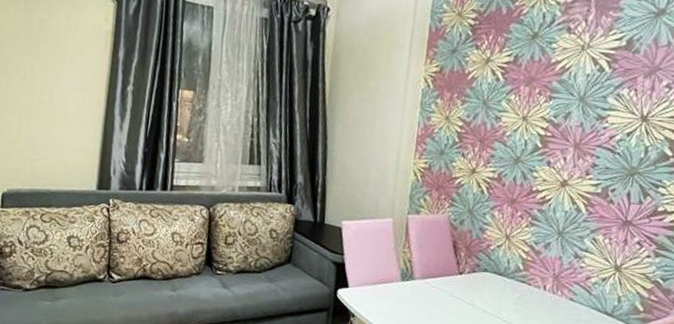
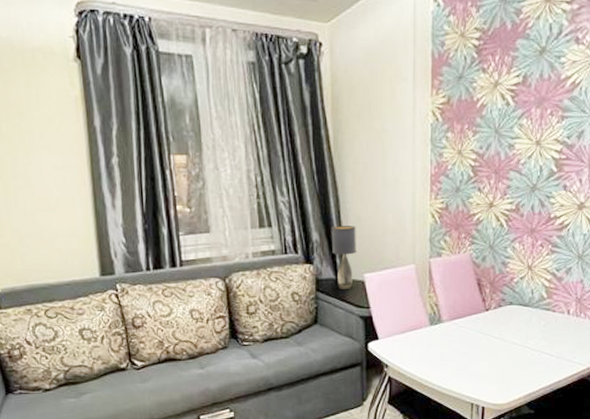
table lamp: none [314,171,340,234] -> present [332,226,357,290]

